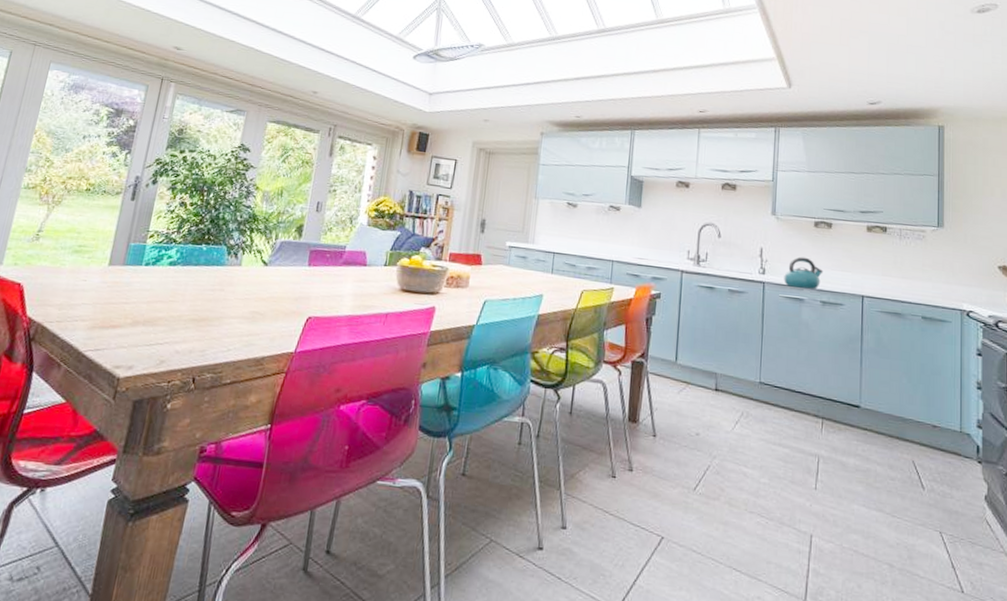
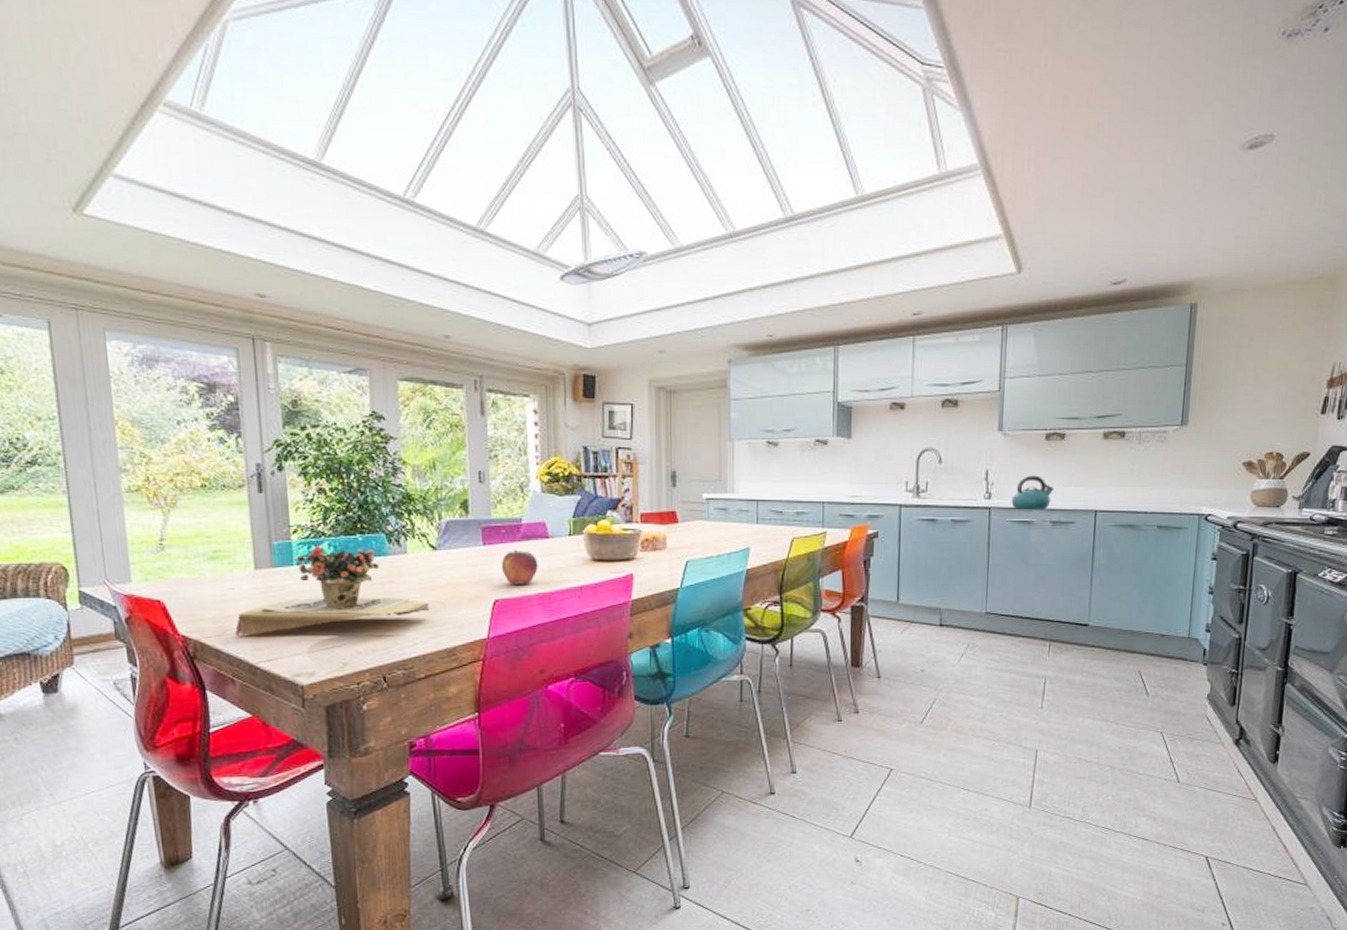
flower arrangement: none [74,250,250,325] -> present [235,545,430,637]
fruit: none [319,272,353,306] -> present [501,549,538,585]

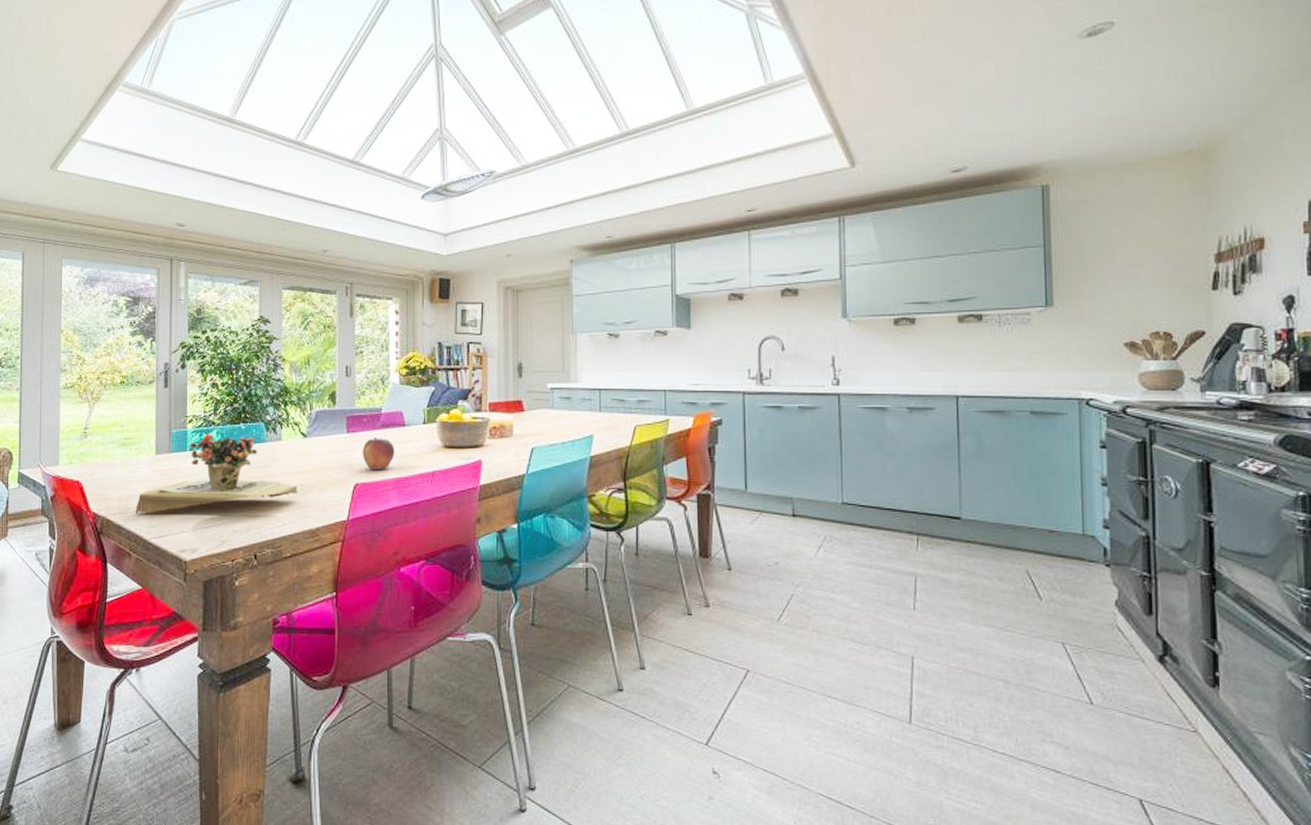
kettle: present [1011,475,1054,511] -> none [862,361,908,397]

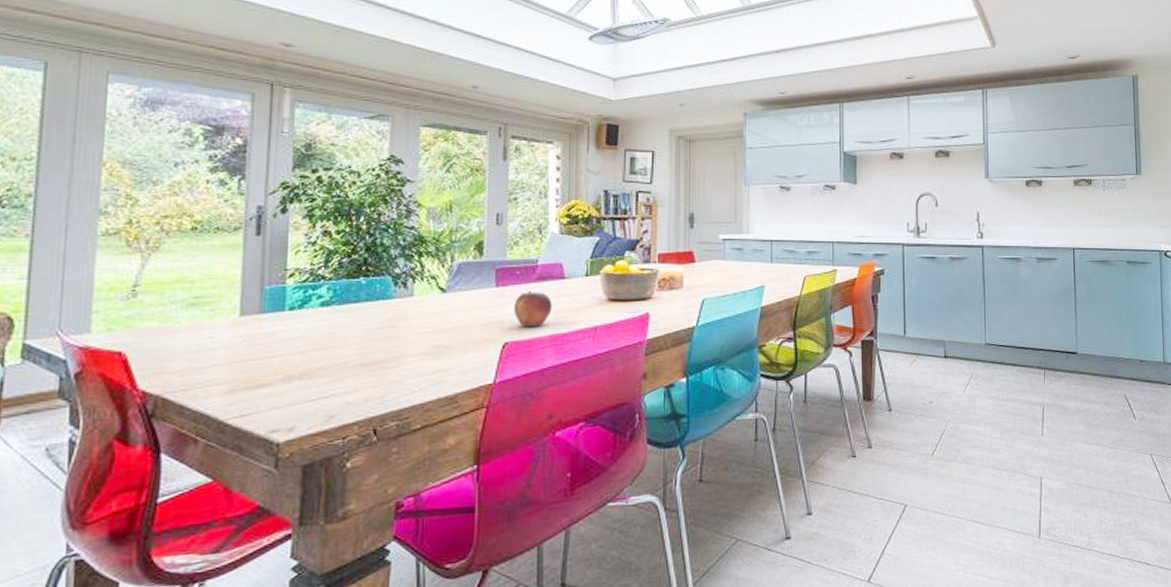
flower arrangement: present [135,433,298,514] -> none [207,289,433,390]

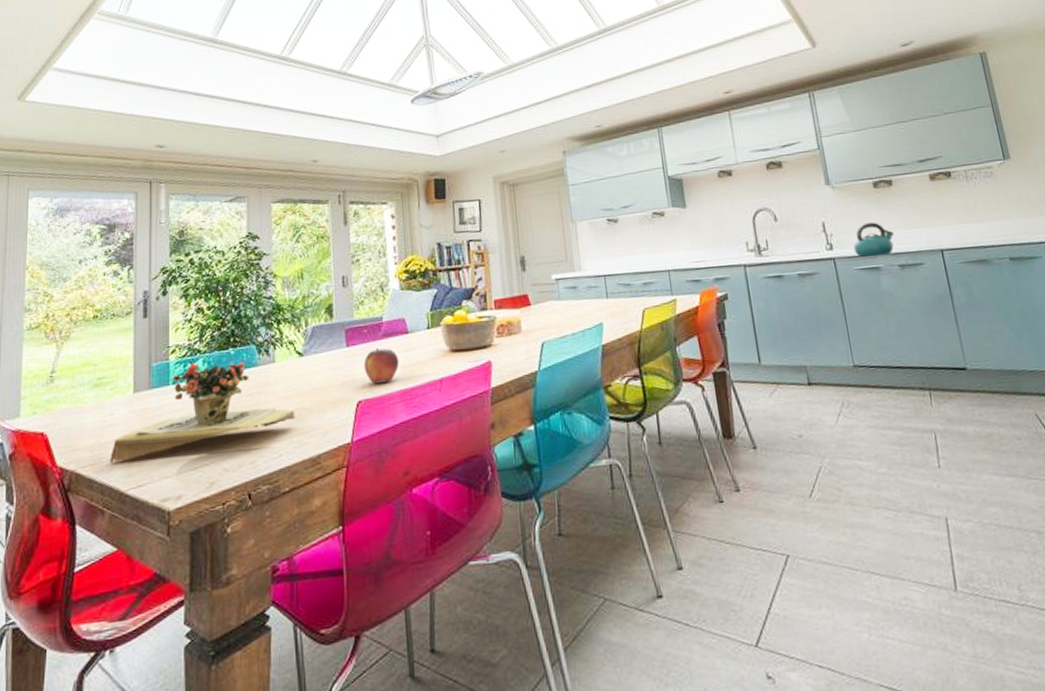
flower arrangement: none [207,289,433,390] -> present [110,362,295,464]
kettle: none [1001,217,1037,249] -> present [853,222,895,258]

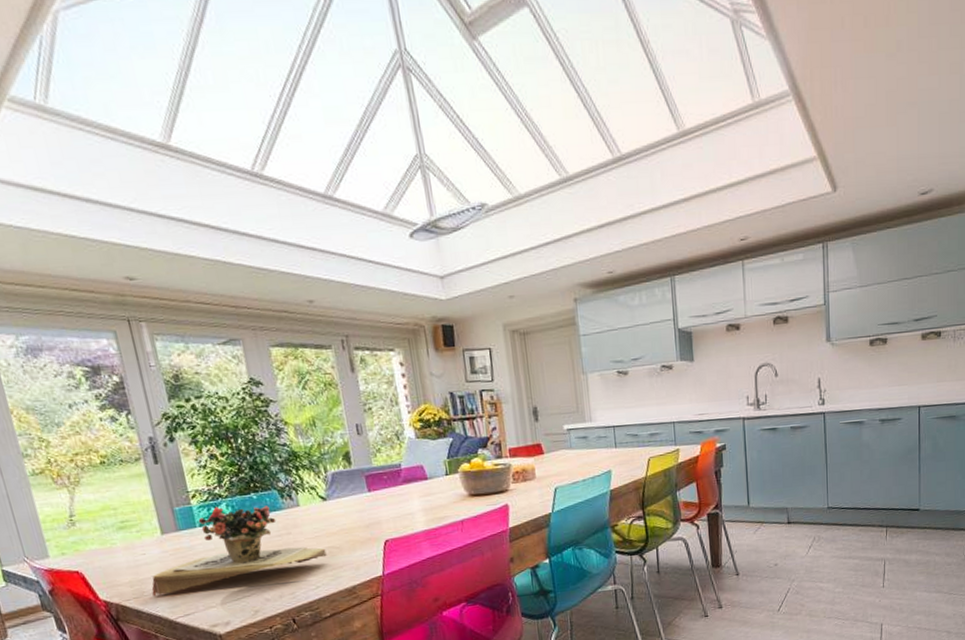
fruit: present [363,347,399,385] -> none [386,492,422,526]
kettle: present [853,222,895,258] -> none [843,379,881,413]

